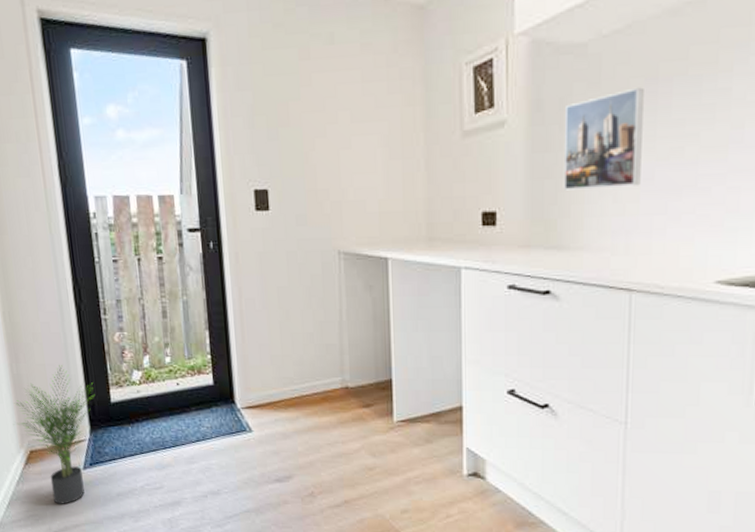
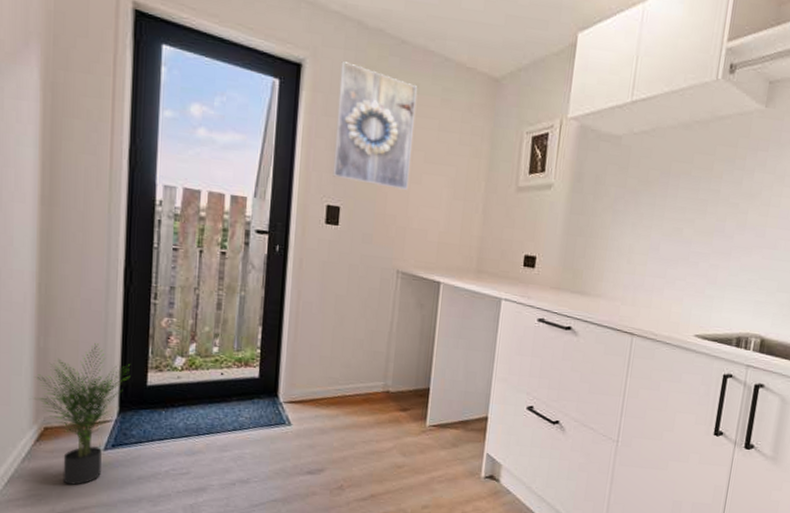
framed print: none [245,25,337,159] -> present [332,61,417,190]
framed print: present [564,87,644,190] -> none [592,177,659,253]

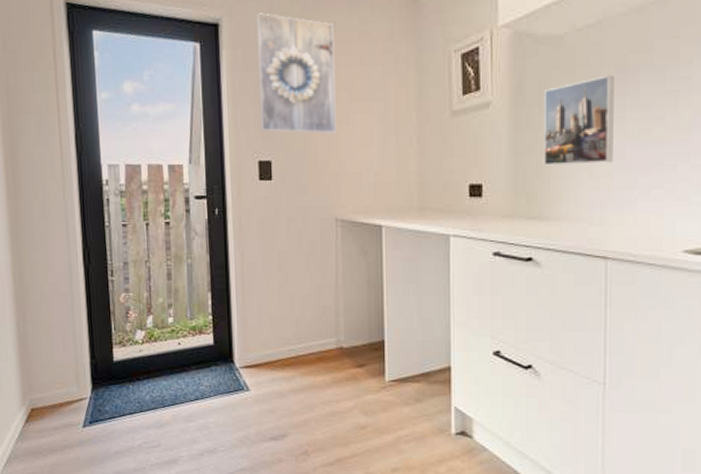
potted plant: present [34,343,131,485] -> none [19,324,99,463]
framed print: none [592,177,659,253] -> present [544,75,614,166]

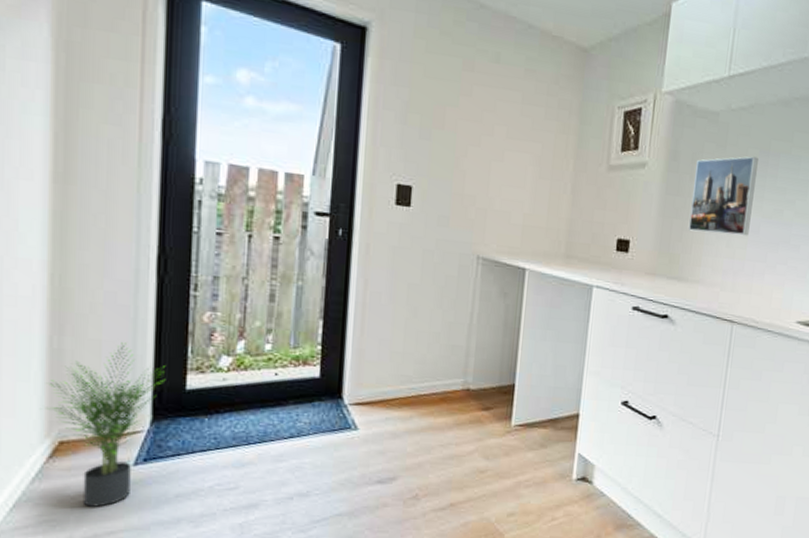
potted plant: none [19,324,99,463] -> present [46,342,166,507]
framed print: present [255,13,336,134] -> none [403,25,498,168]

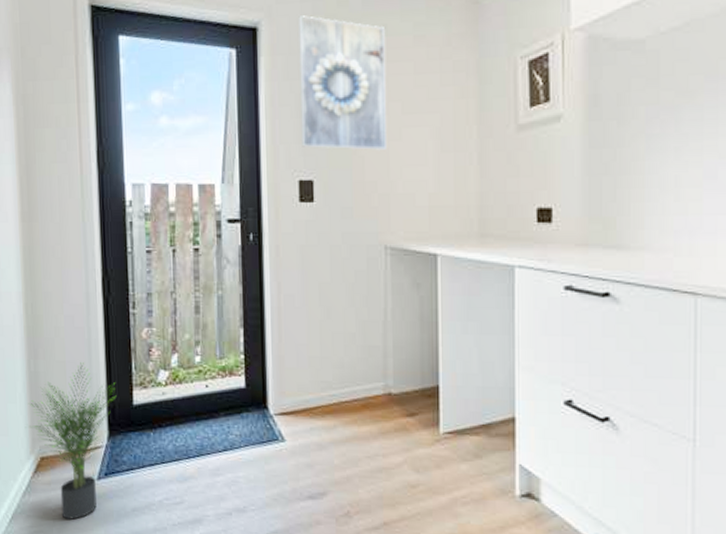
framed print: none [403,25,498,168] -> present [297,15,386,150]
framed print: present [689,156,758,236] -> none [624,84,704,187]

